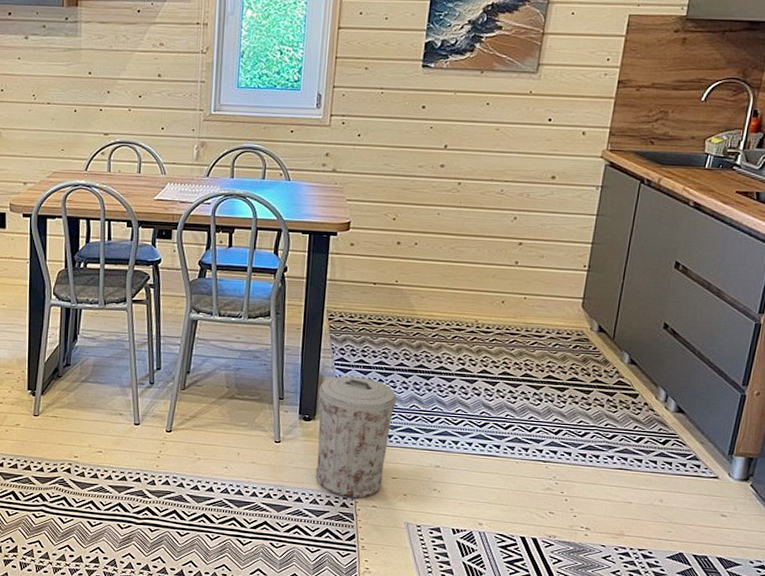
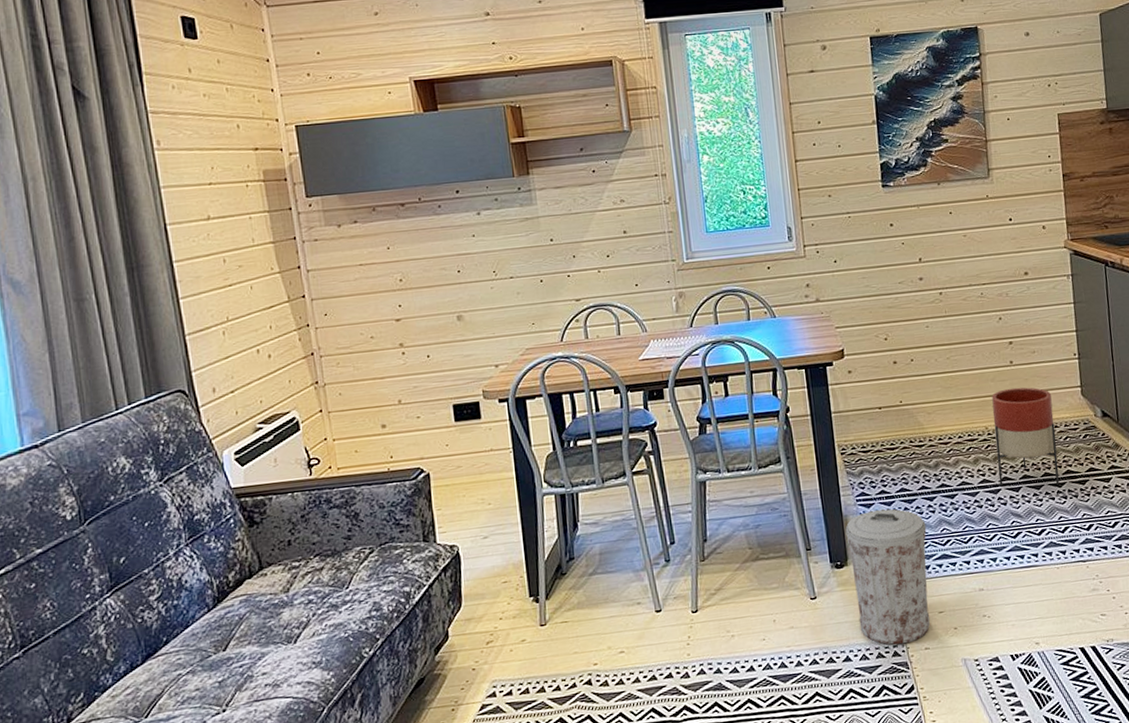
planter: none [477,287,550,386] -> present [992,387,1059,487]

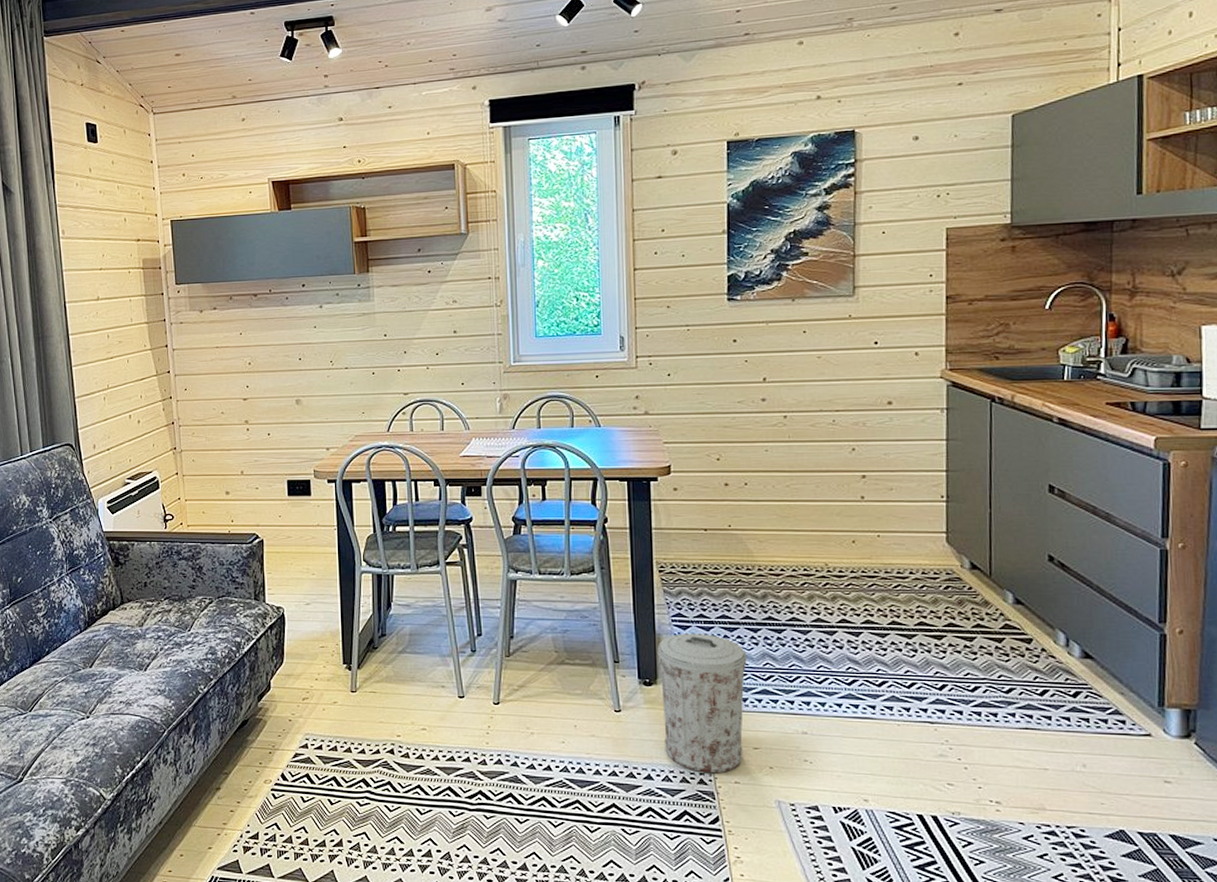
planter: present [992,387,1059,487] -> none [835,525,910,635]

